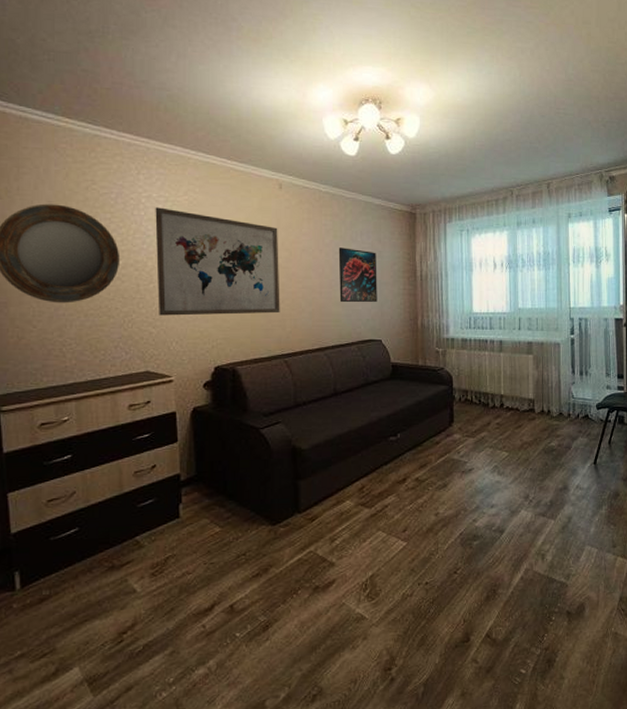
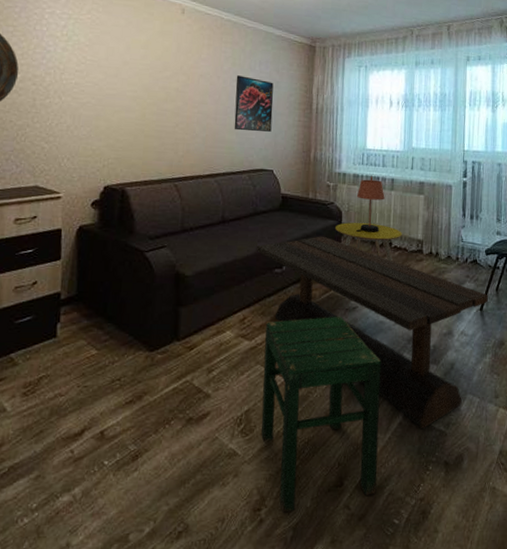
wall art: present [155,207,280,316] -> none [52,24,178,137]
coffee table: none [370,401,601,582] -> present [256,236,488,429]
stool: none [384,478,502,670] -> present [261,316,382,513]
side table: none [447,385,513,422] -> present [335,222,402,262]
table lamp: none [466,339,494,395] -> present [356,176,385,232]

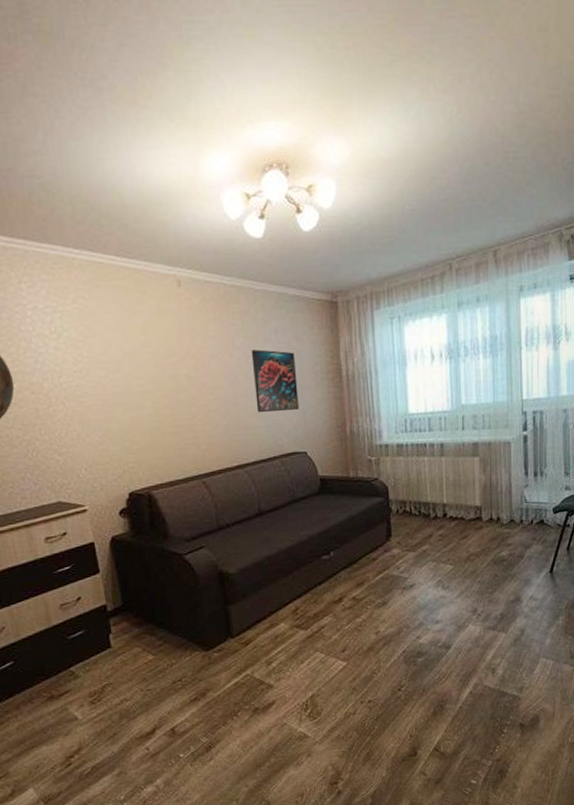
coffee table: present [256,236,488,429] -> none [299,515,558,696]
stool: present [261,316,382,513] -> none [319,595,451,784]
side table: present [335,222,402,262] -> none [383,495,457,534]
table lamp: present [356,176,385,232] -> none [402,443,435,506]

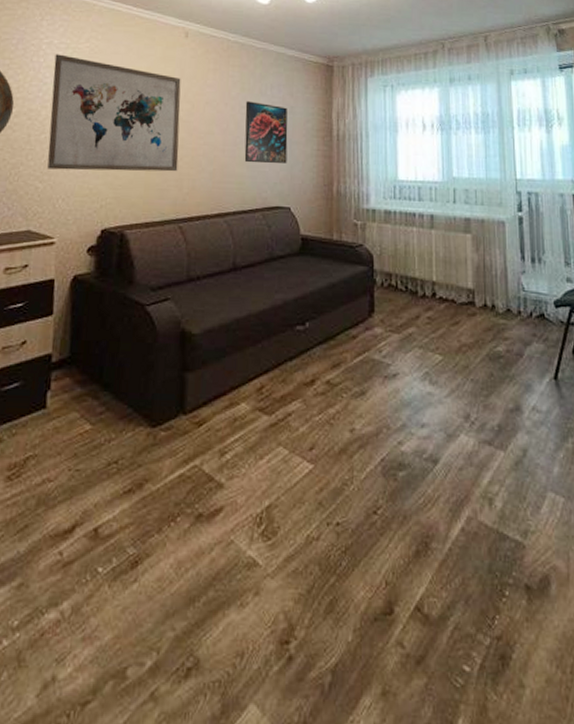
wall art: none [43,320,193,442] -> present [47,54,181,172]

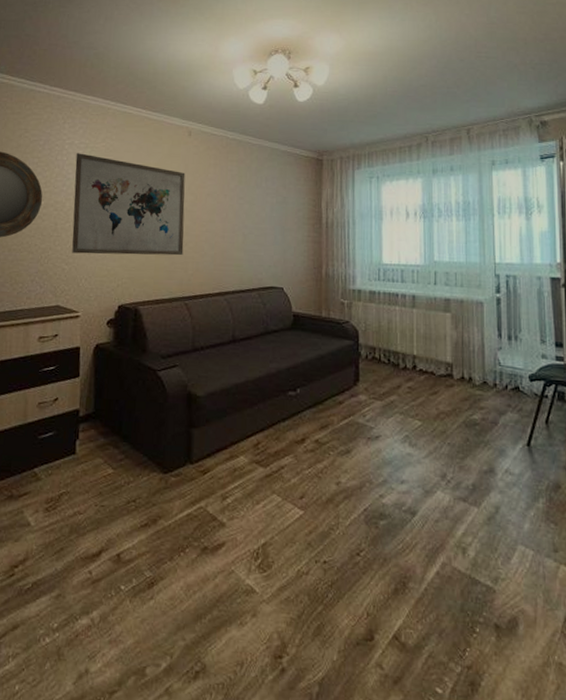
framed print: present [244,101,288,164] -> none [242,193,281,249]

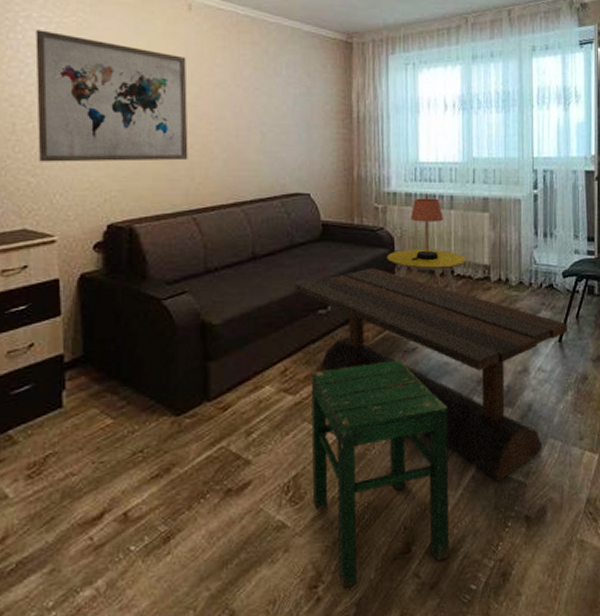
coffee table: none [268,357,536,583] -> present [295,268,567,482]
stool: none [279,445,413,664] -> present [311,359,450,588]
side table: none [352,342,428,387] -> present [387,249,465,293]
table lamp: none [373,292,406,354] -> present [410,194,443,260]

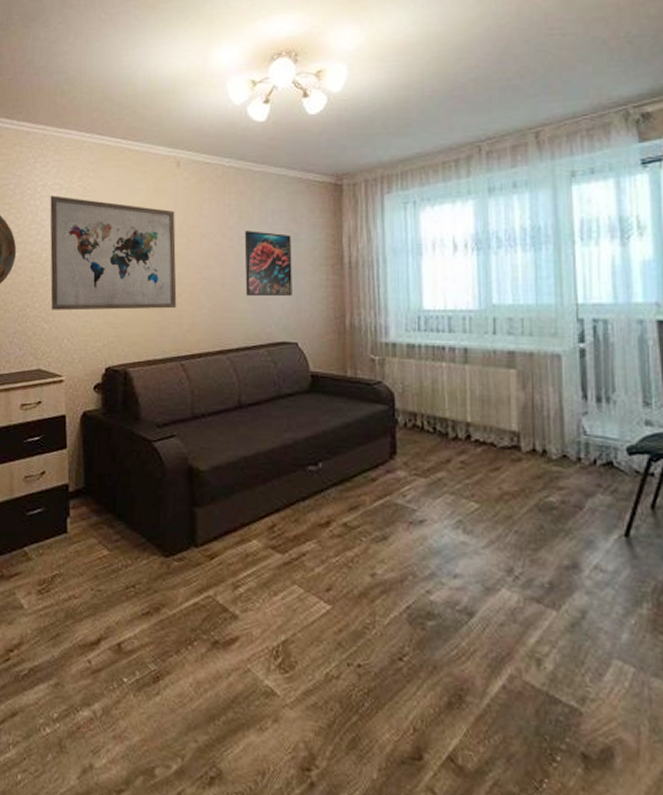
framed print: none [259,82,306,149] -> present [244,231,292,297]
coffee table: present [295,268,567,482] -> none [282,425,638,701]
stool: present [311,359,450,588] -> none [301,530,474,781]
side table: present [387,249,465,293] -> none [386,407,486,461]
table lamp: present [410,194,443,260] -> none [413,345,456,421]

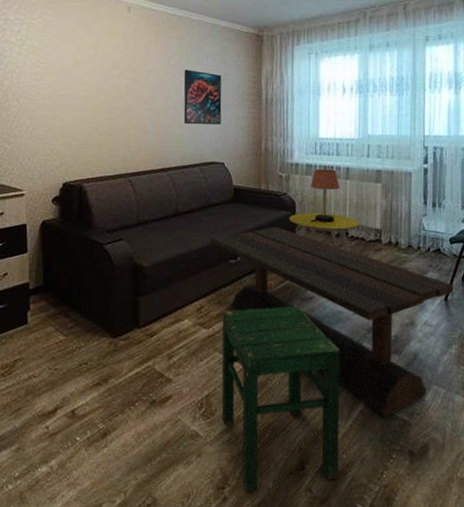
wall art: present [50,195,177,311] -> none [11,29,126,134]
coffee table: none [282,425,638,701] -> present [210,227,453,418]
stool: none [301,530,474,781] -> present [221,305,341,492]
side table: none [386,407,486,461] -> present [289,212,359,252]
table lamp: none [413,345,456,421] -> present [310,165,340,222]

